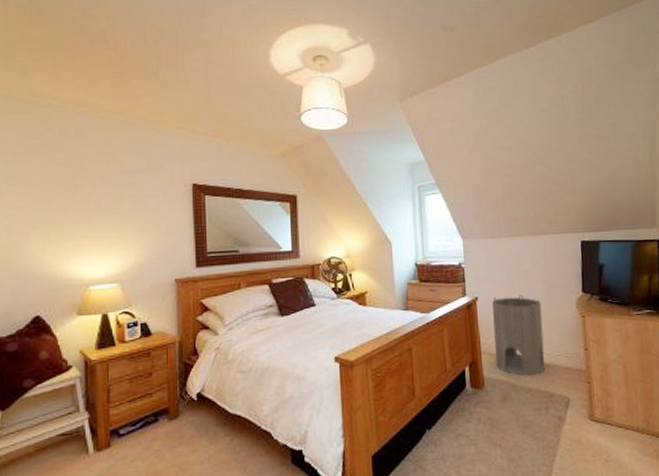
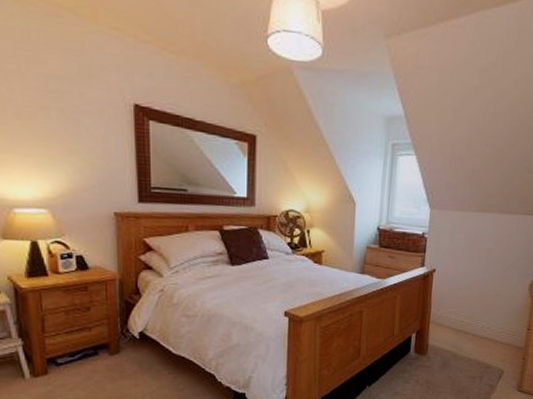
cylinder: present [492,295,546,376] -> none [442,270,496,348]

